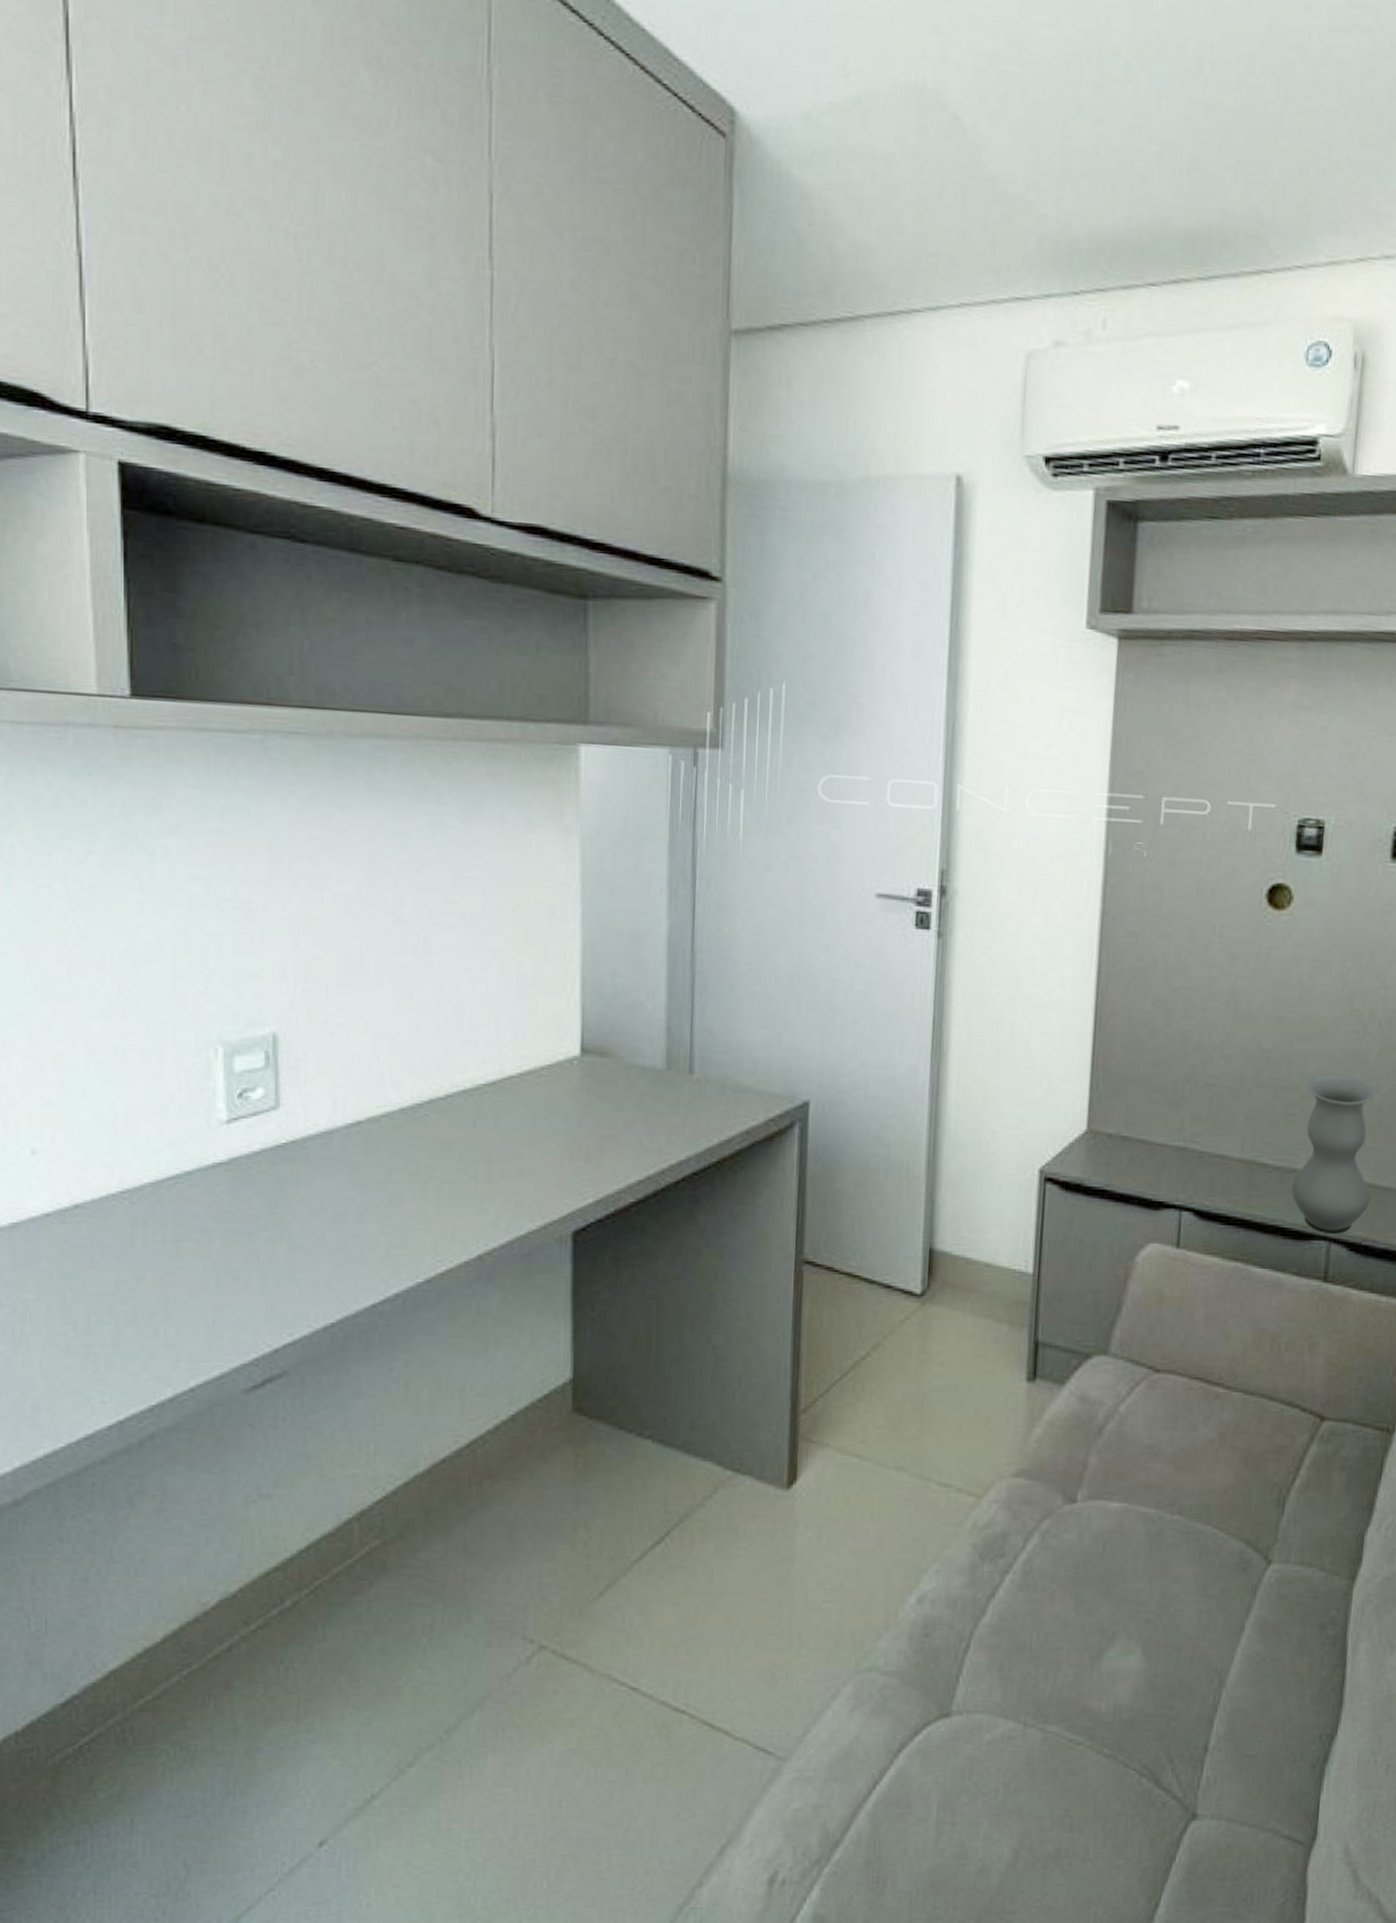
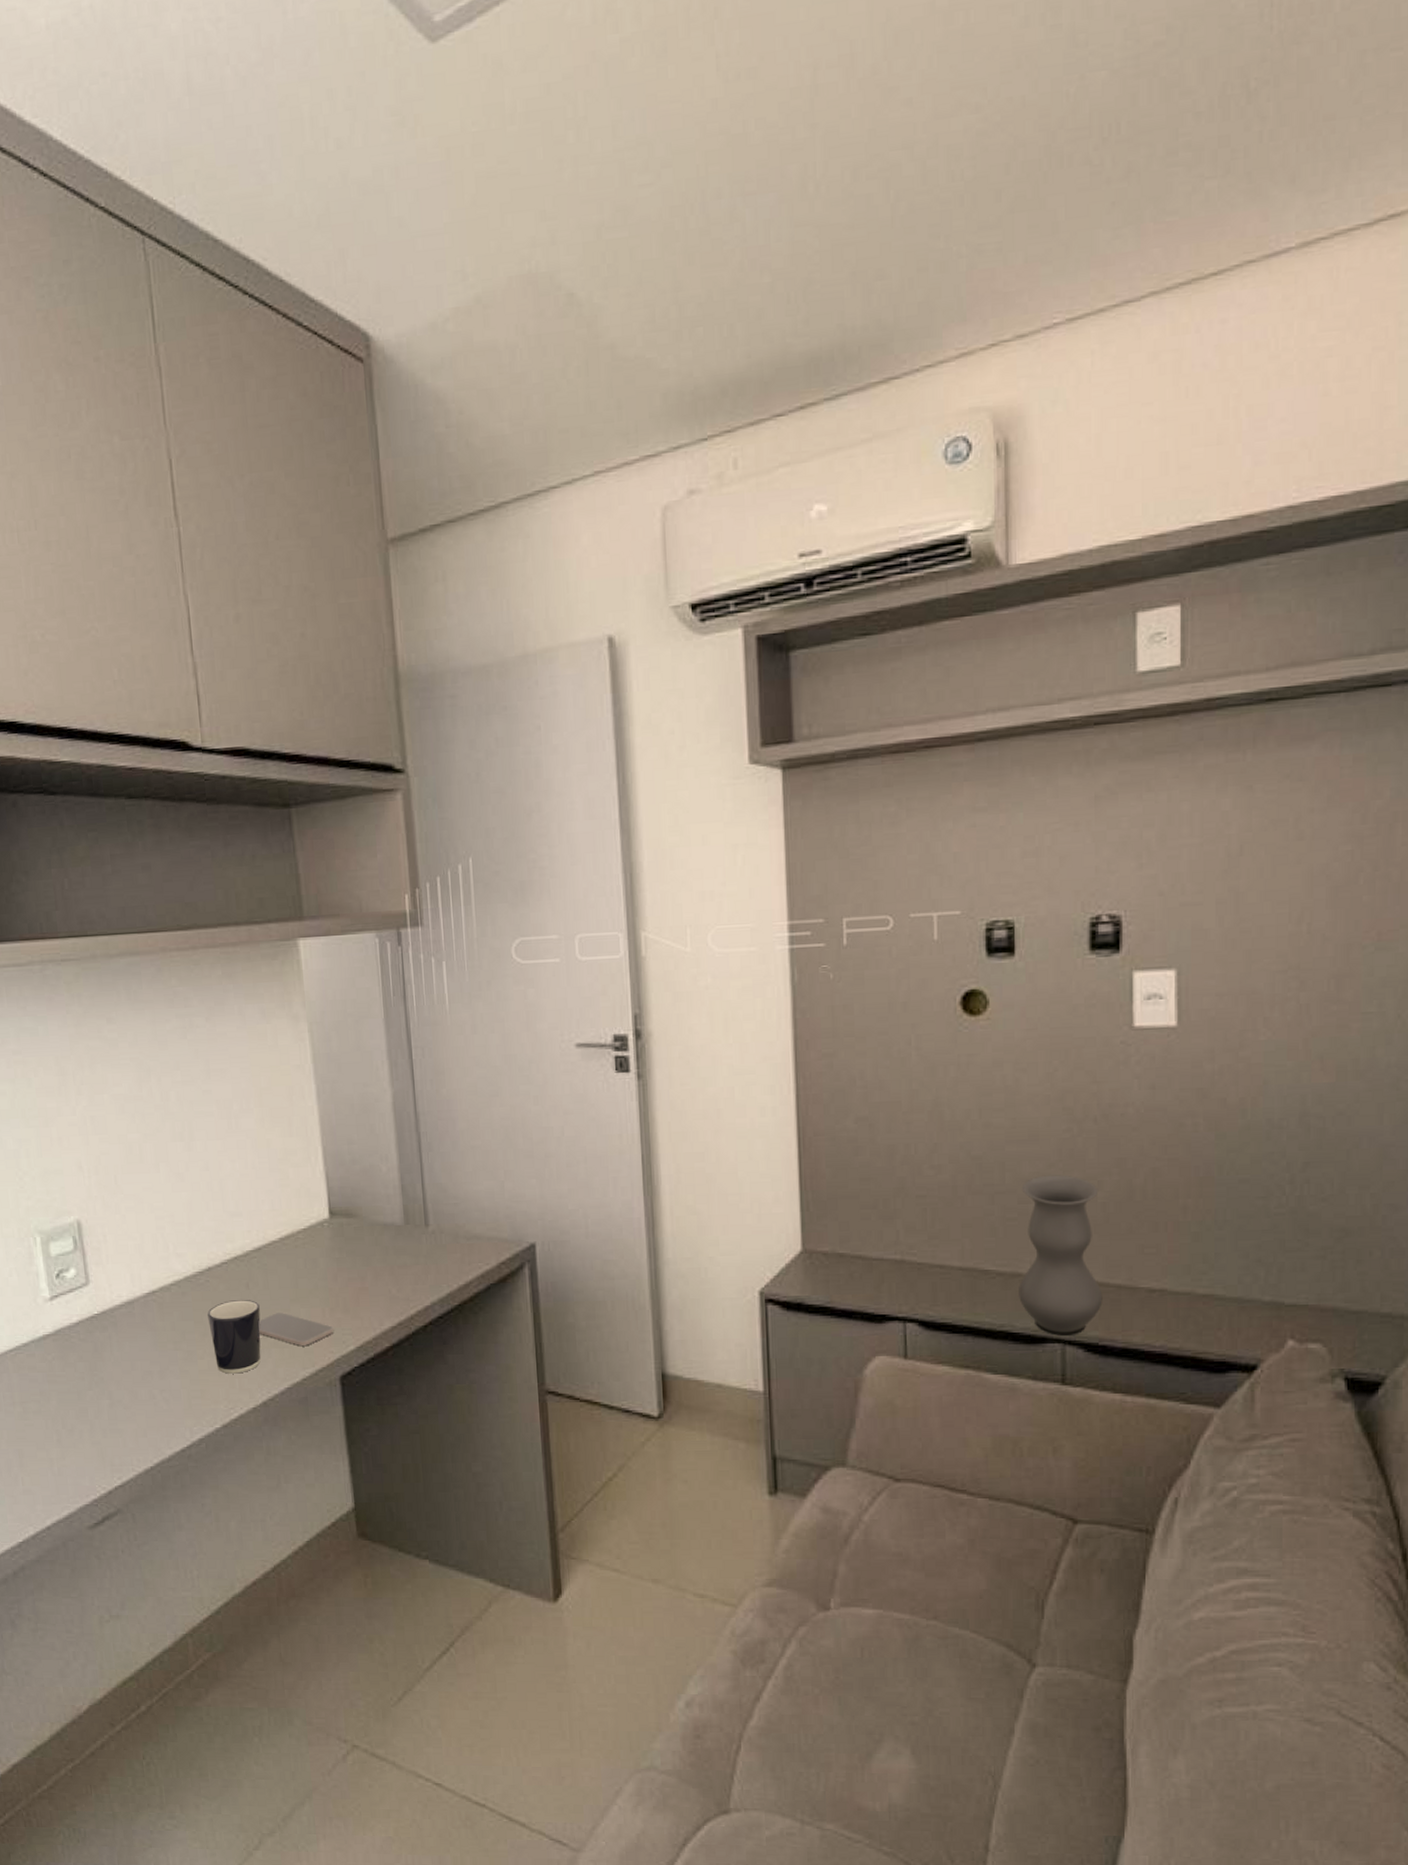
mug: none [422,1138,486,1222] -> present [207,1299,261,1374]
smartphone: none [483,1156,572,1195] -> present [258,1313,334,1346]

